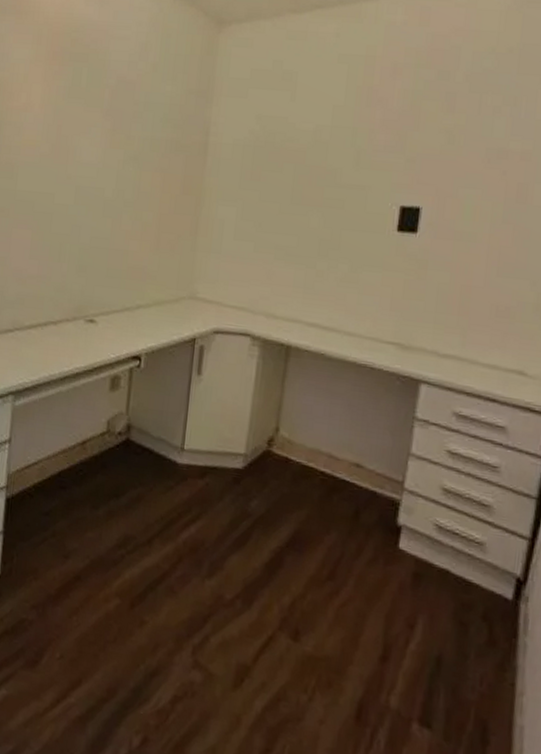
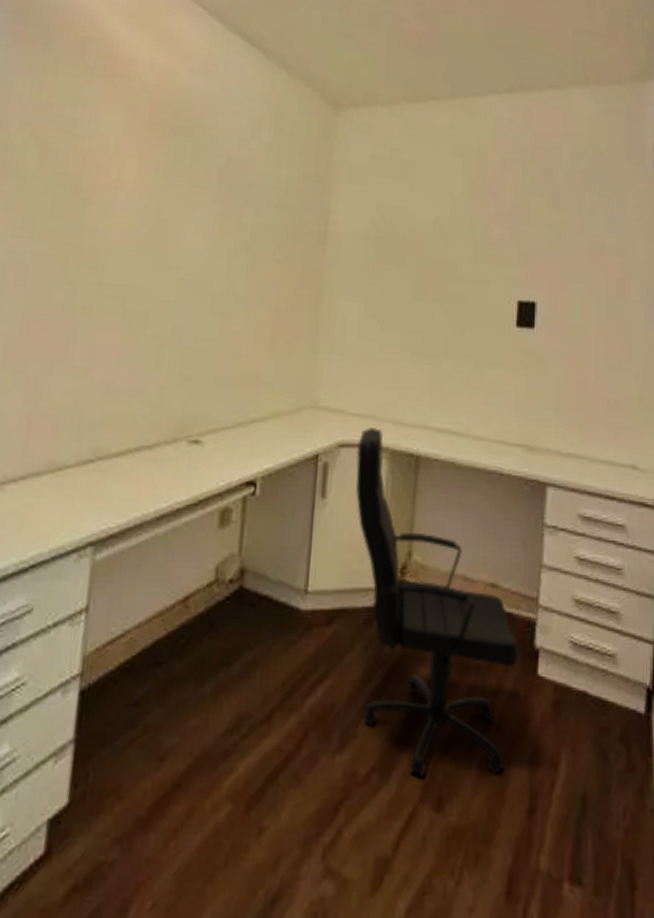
office chair: none [228,318,380,623] -> present [355,428,519,779]

